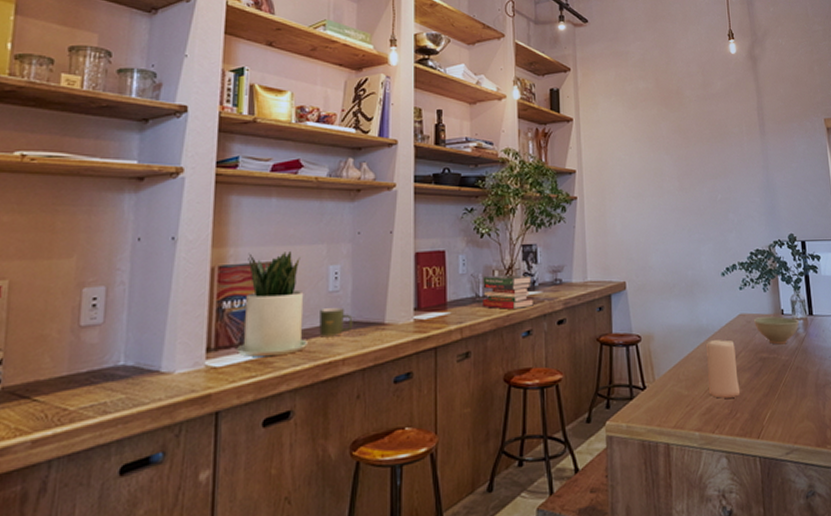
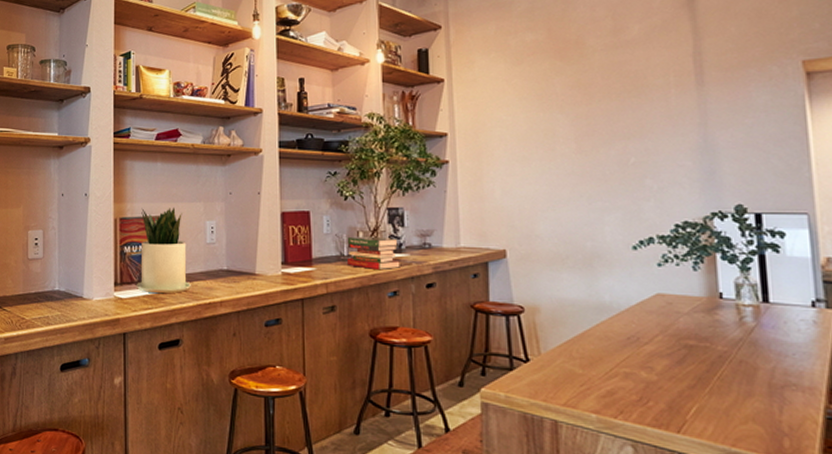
mug: present [319,308,353,338] -> none [200,257,228,282]
candle: present [705,340,741,398] -> none [607,319,655,384]
bowl: present [753,316,799,345] -> none [676,299,746,333]

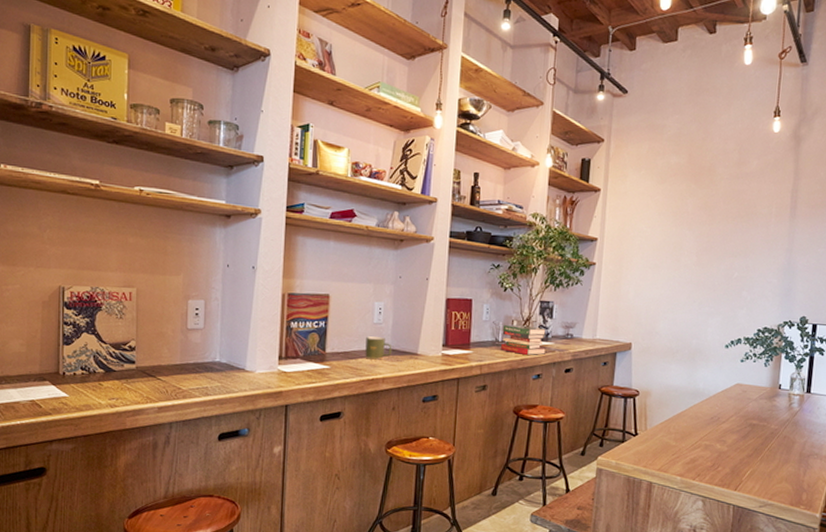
planter: present [135,207,191,294] -> none [300,285,356,370]
mug: none [200,257,228,282] -> present [365,336,392,360]

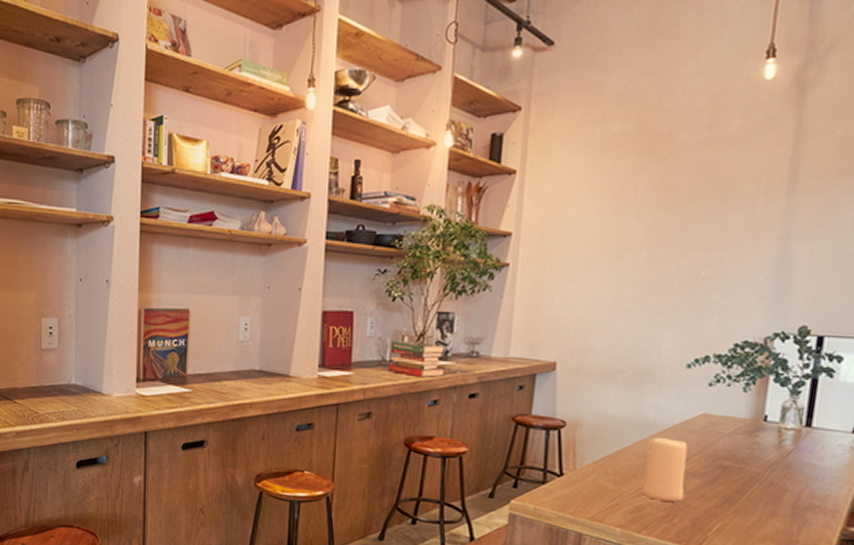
mug: present [365,336,392,360] -> none [230,356,261,383]
candle: none [695,403,727,454] -> present [641,437,688,502]

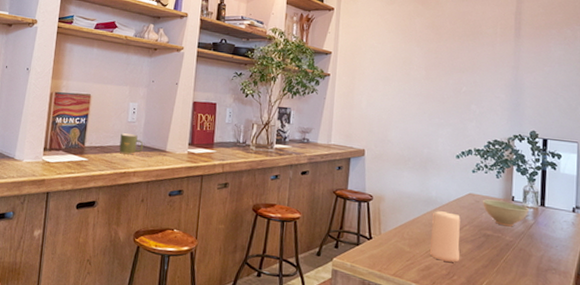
mug: none [230,356,261,383] -> present [119,133,144,155]
books: present [389,340,445,378] -> none [242,127,284,158]
bowl: none [720,420,788,455] -> present [482,199,529,227]

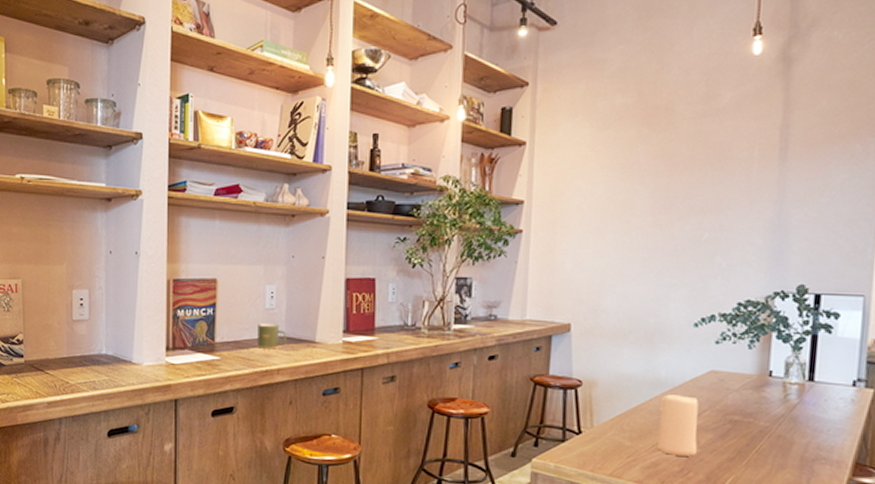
bowl: present [482,199,529,227] -> none [728,376,792,409]

